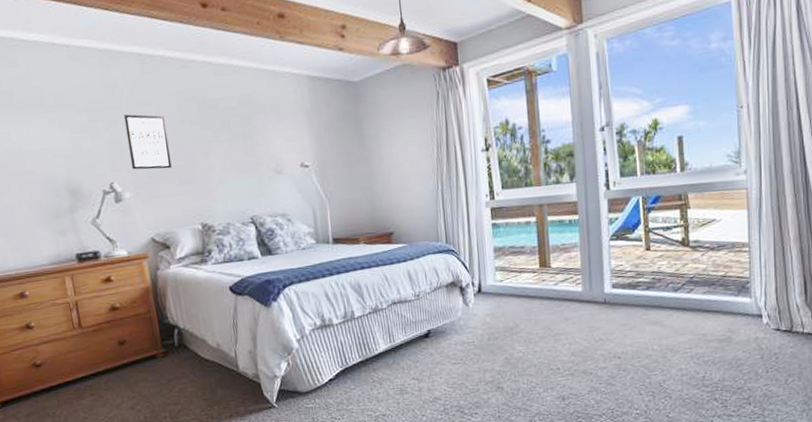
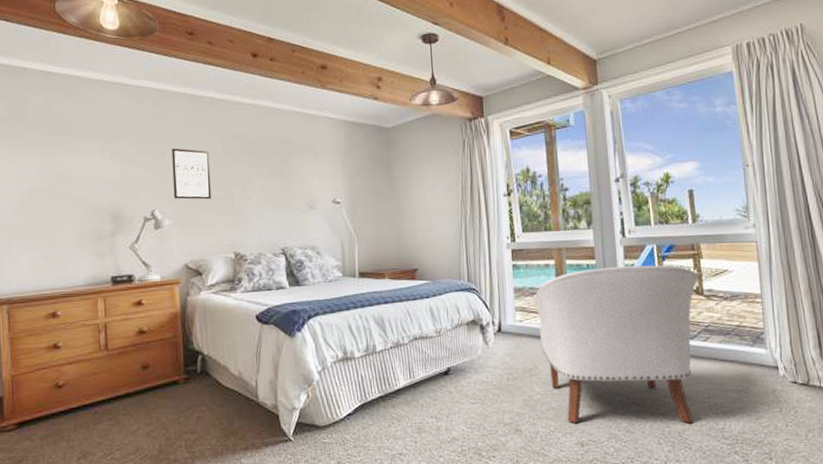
chair: none [512,217,686,379] -> present [532,265,699,424]

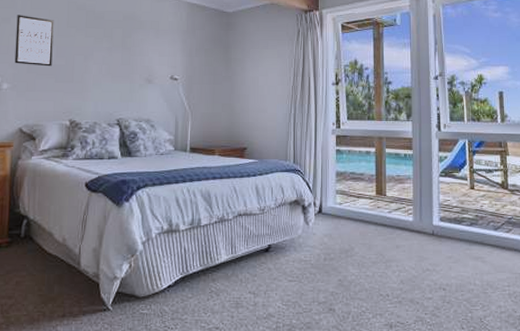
chair: present [532,265,699,424] -> none [352,158,505,310]

